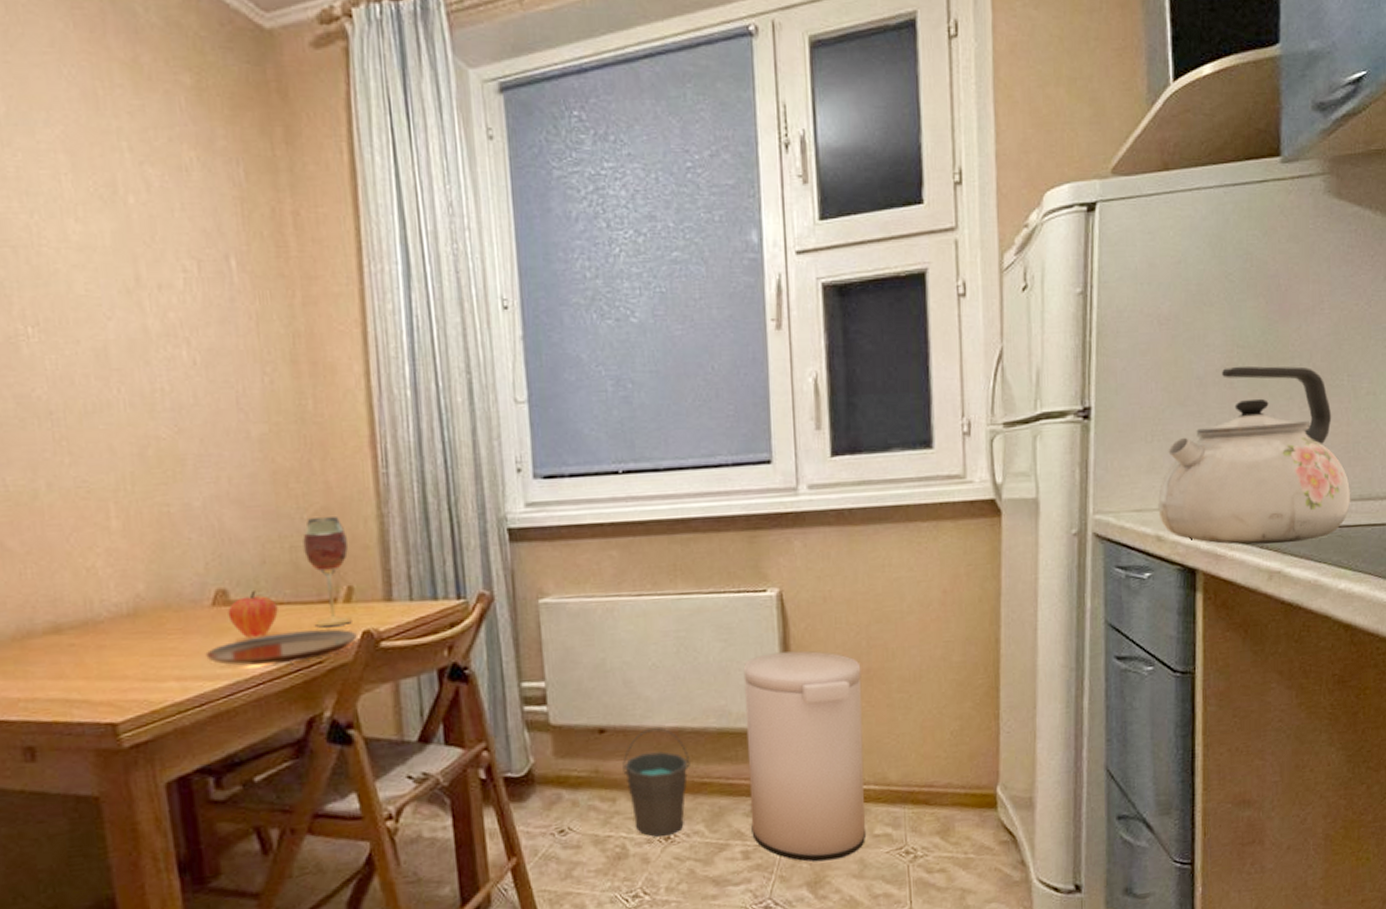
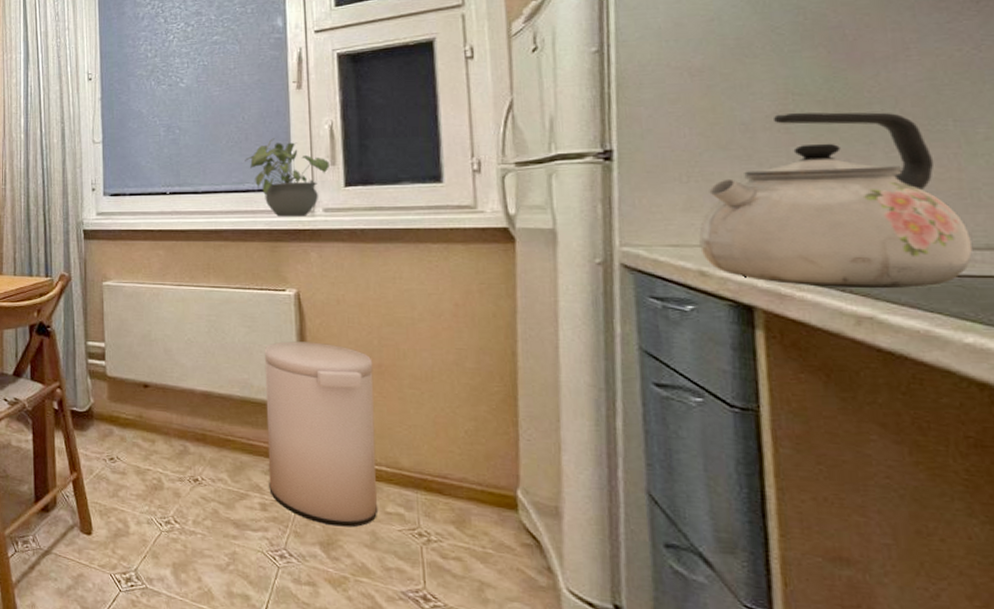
bucket: present [622,728,690,837] -> none [161,389,217,478]
potted plant: none [716,395,814,498] -> present [245,138,329,217]

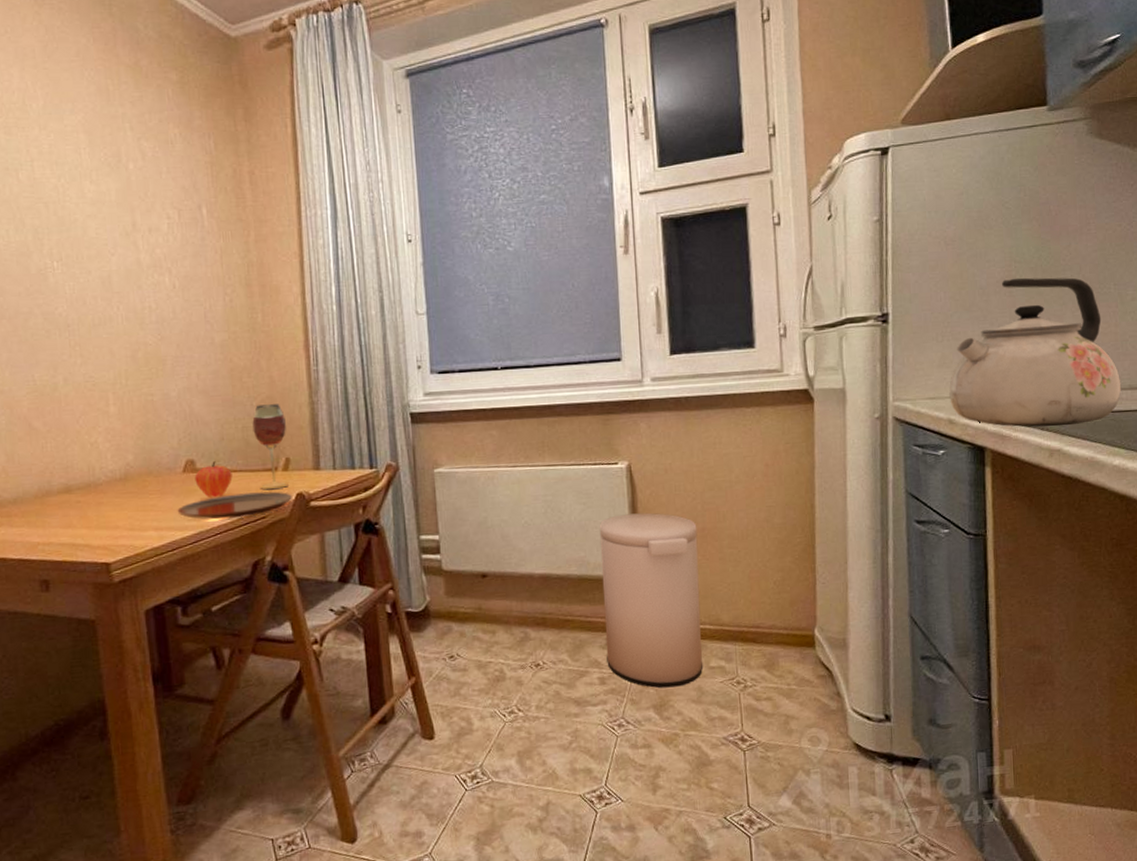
potted plant: present [245,138,329,217] -> none [576,306,656,389]

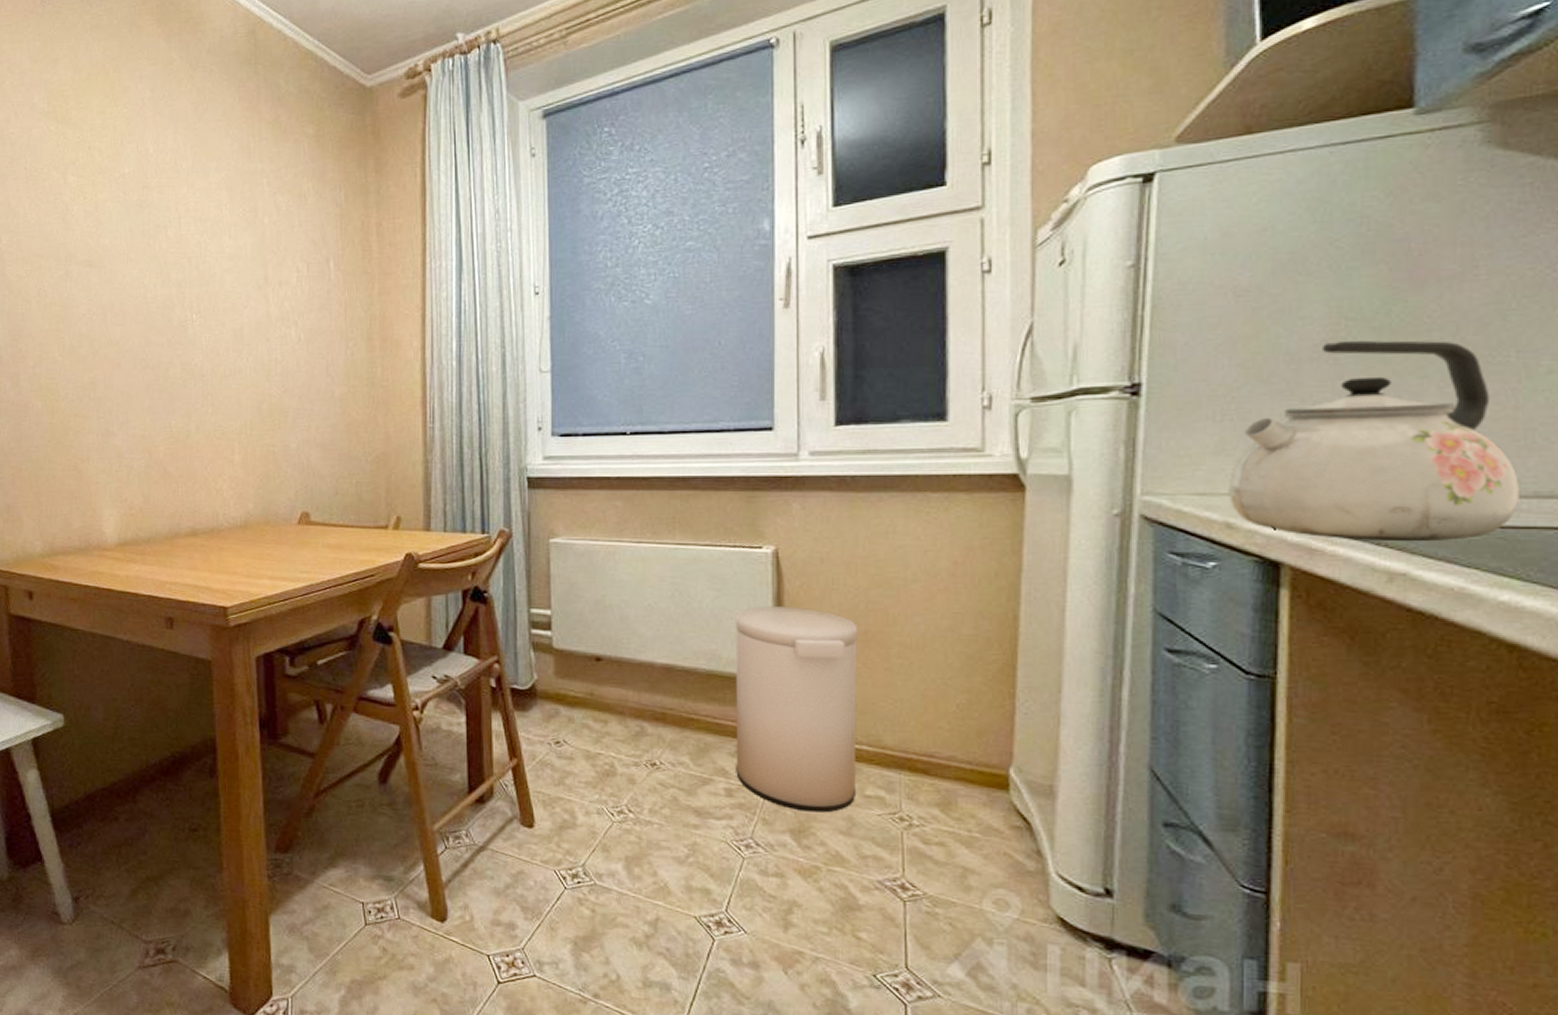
plate: present [177,491,292,520] -> none [291,549,401,574]
fruit: present [194,461,233,499] -> none [308,515,344,552]
wineglass: present [252,404,289,489] -> none [366,461,399,547]

